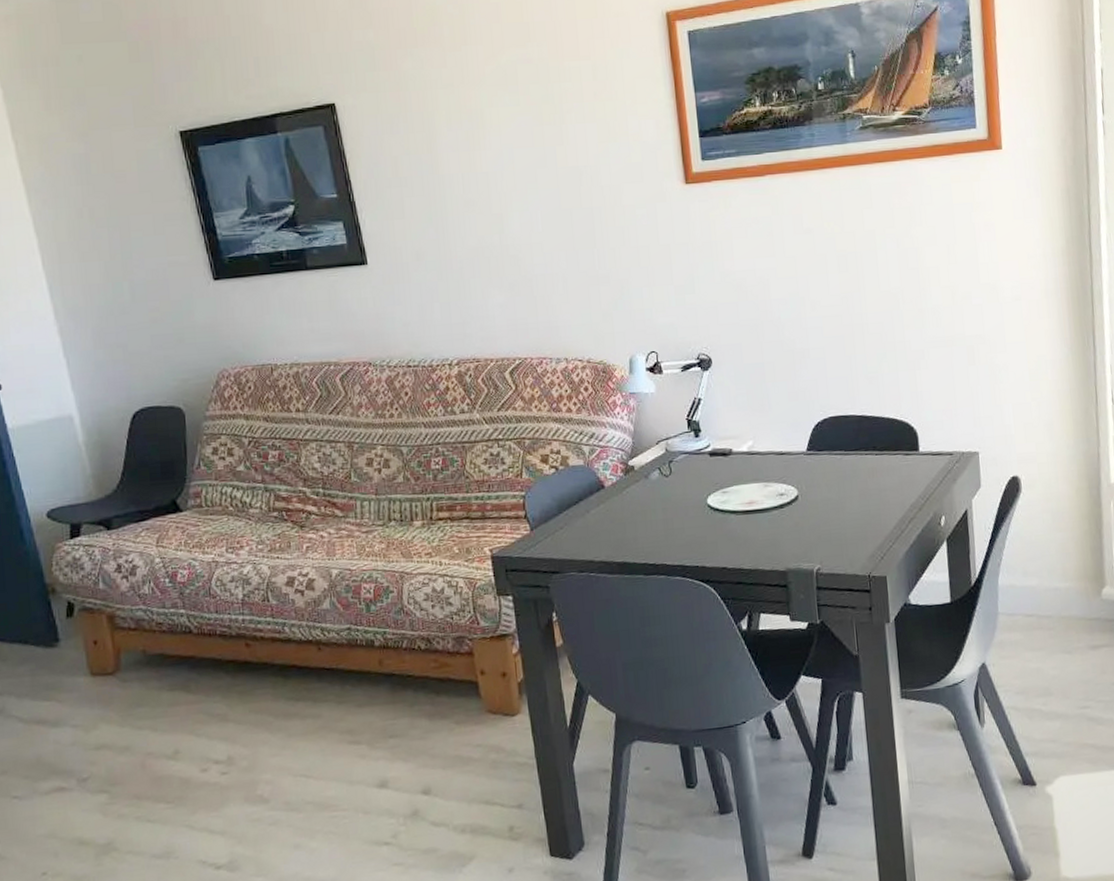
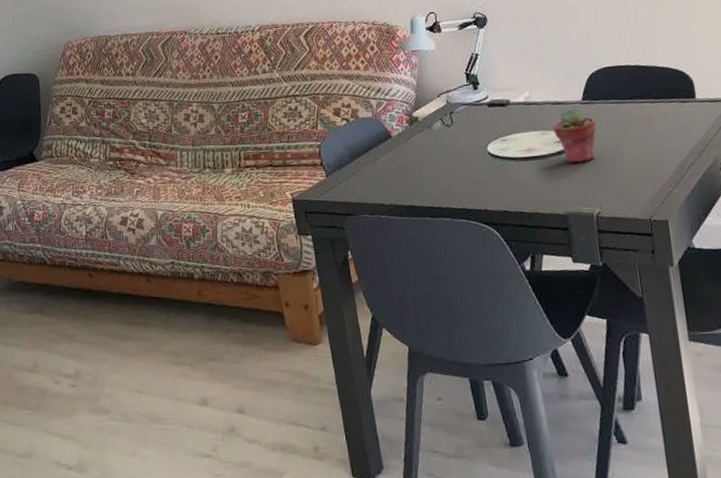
potted succulent: none [776,459,820,517] -> present [553,108,597,163]

